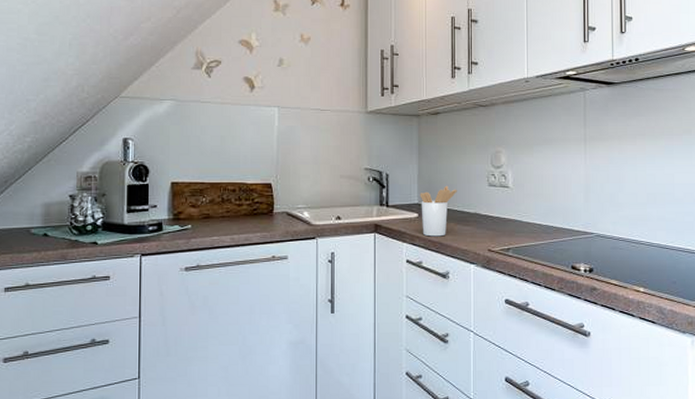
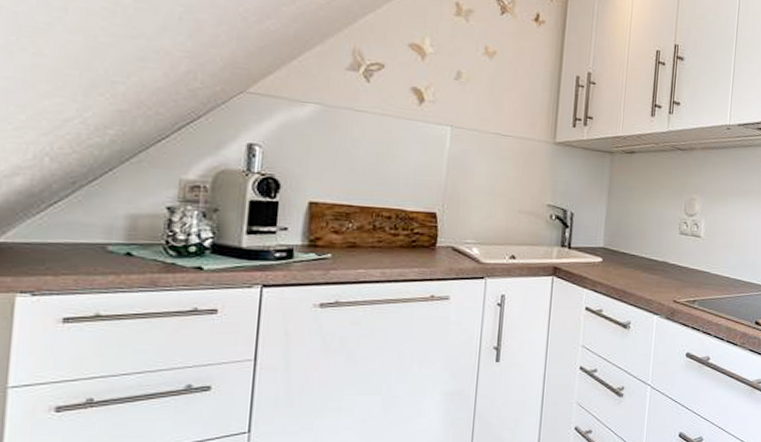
utensil holder: present [420,185,457,237] -> none [605,230,647,284]

